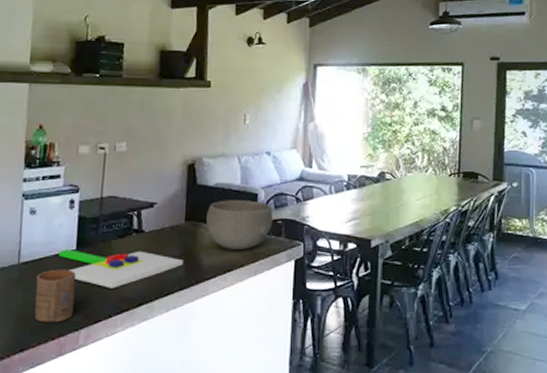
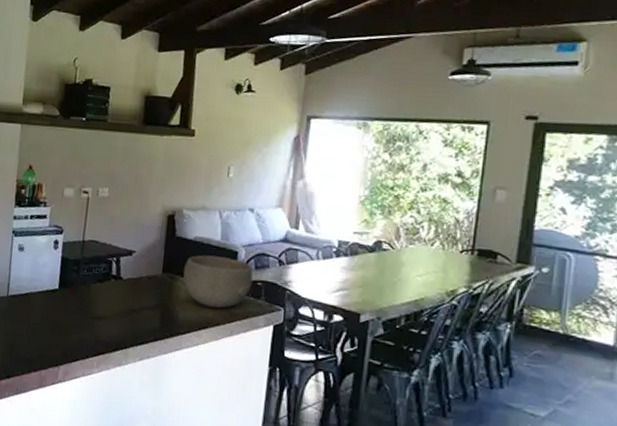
cup: present [34,269,77,323] -> none [20,305,58,356]
chopping board: present [58,249,184,288] -> none [42,287,159,331]

